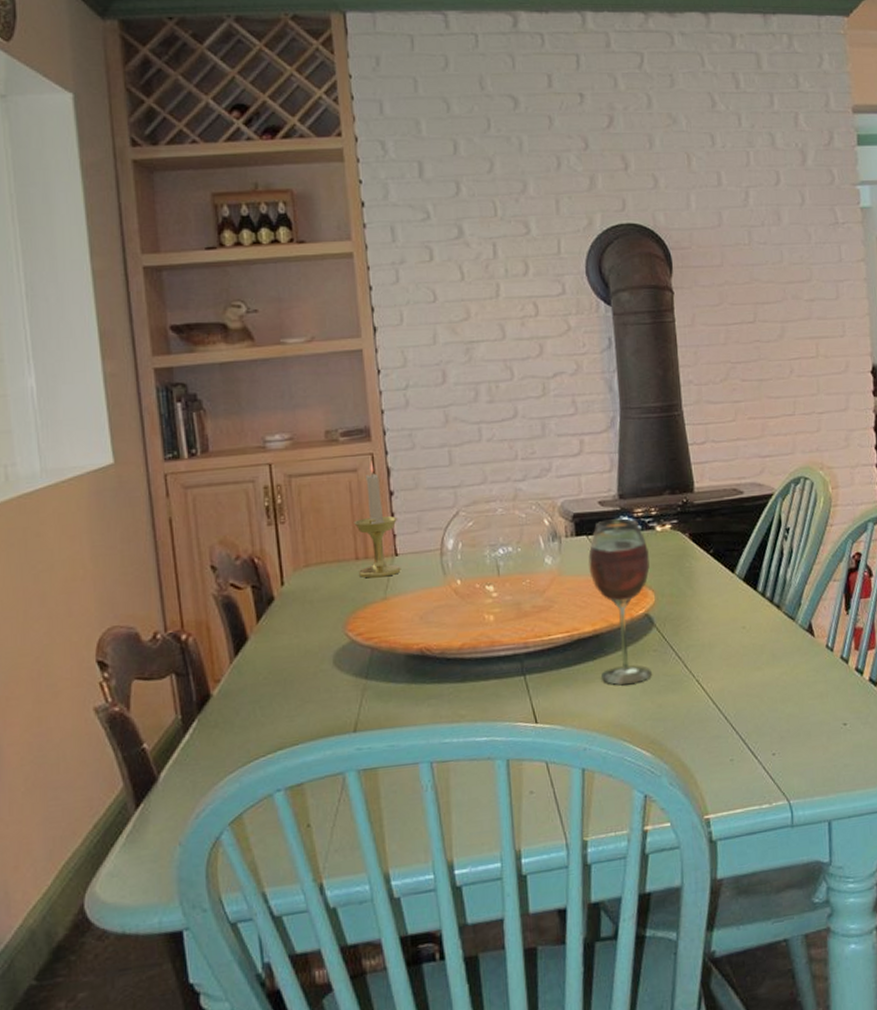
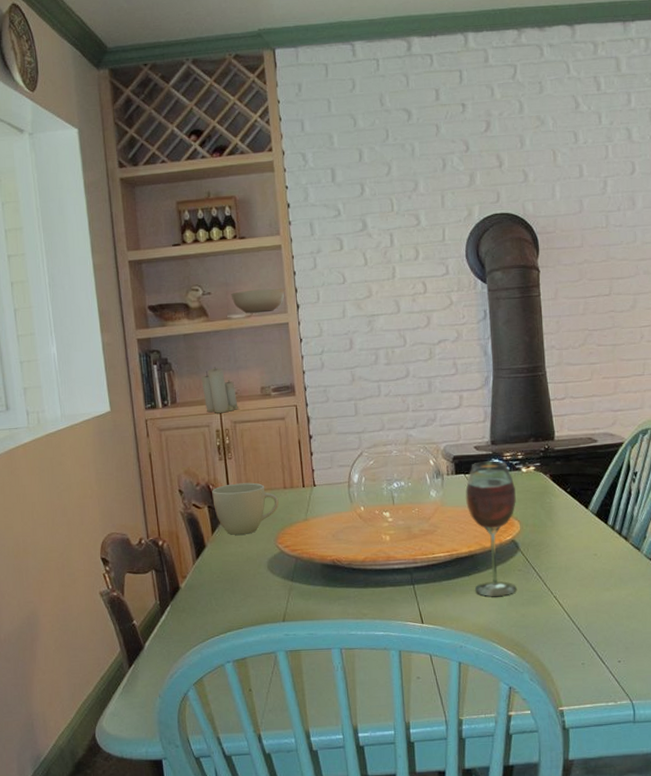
candle: none [243,405,295,465] -> present [201,367,238,413]
cup: none [257,553,349,623] -> present [212,482,279,535]
bowl: none [285,306,358,338] -> present [231,288,285,314]
candlestick: present [354,461,401,578] -> none [282,411,318,503]

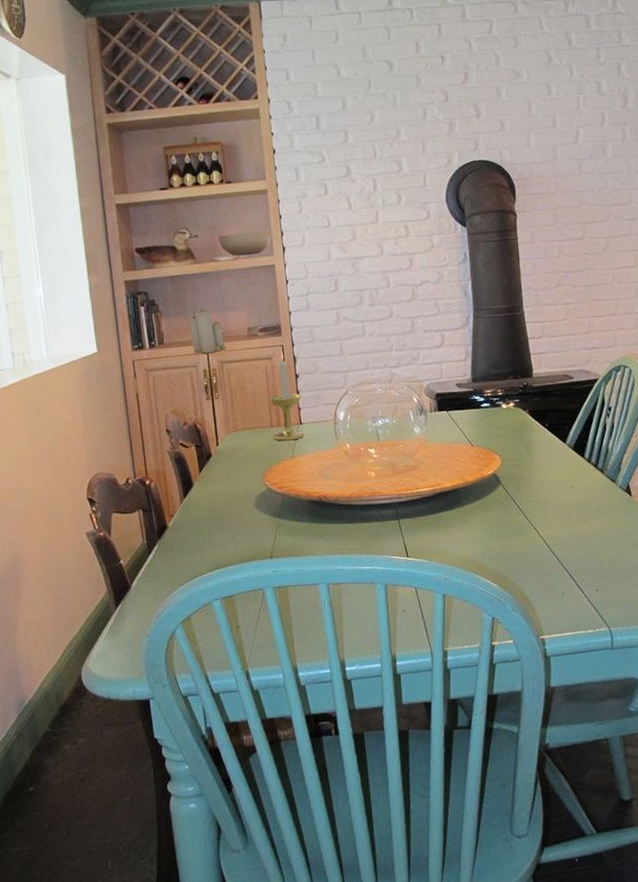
cup: present [212,482,279,535] -> none [199,421,266,474]
candlestick: none [282,411,318,503] -> present [269,351,305,441]
wineglass: present [465,461,517,597] -> none [447,398,498,530]

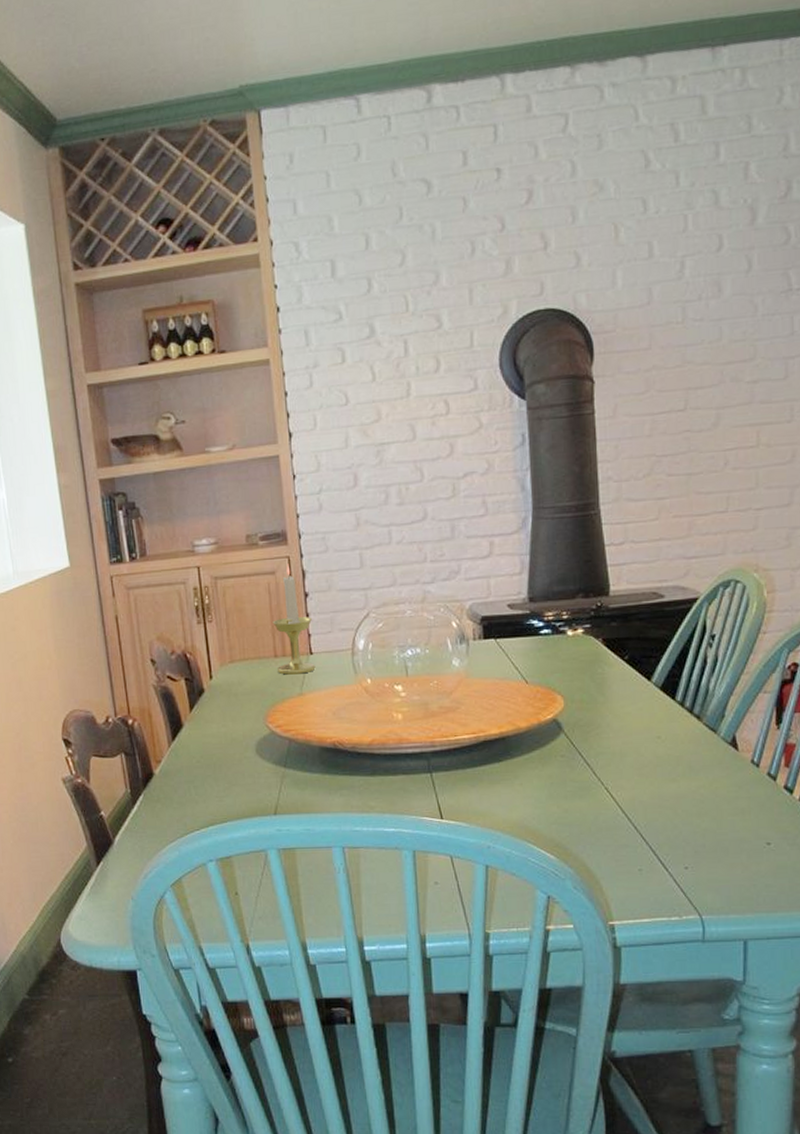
candle: present [188,308,225,354] -> none [175,511,220,568]
bowl: present [217,231,271,256] -> none [209,413,274,446]

